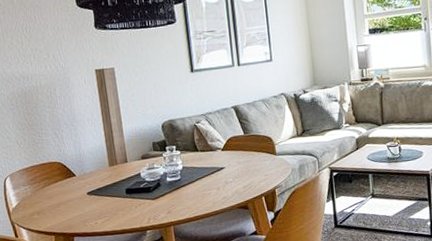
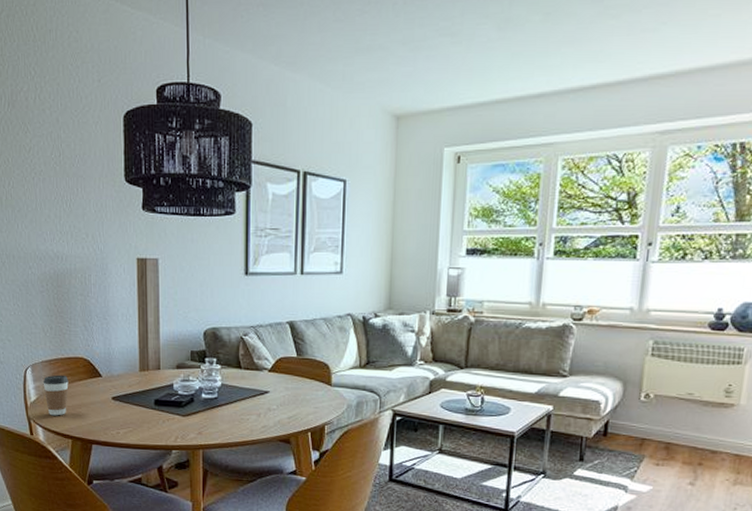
coffee cup: none [22,179,47,217] -> present [43,374,69,416]

